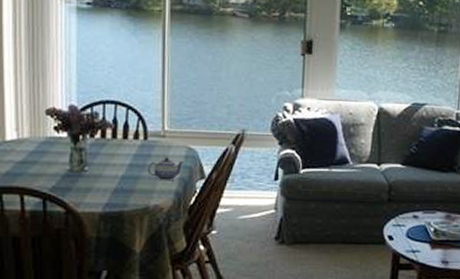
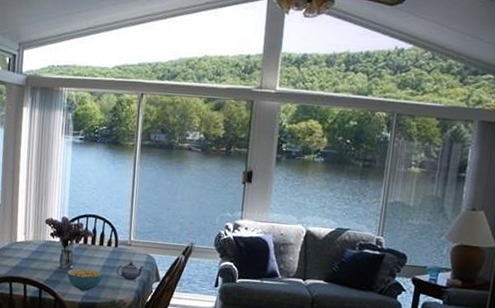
cereal bowl: none [80,170,130,198] -> present [67,268,103,292]

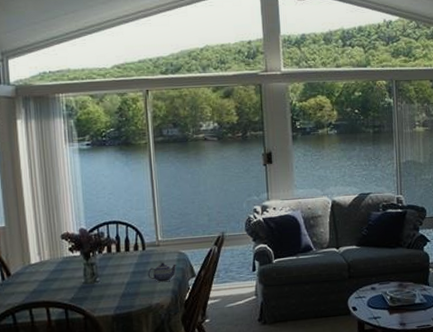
cereal bowl: present [67,268,103,292] -> none [93,278,134,303]

